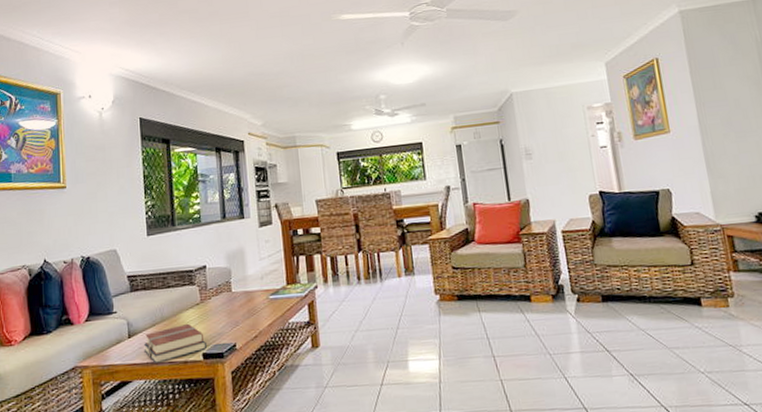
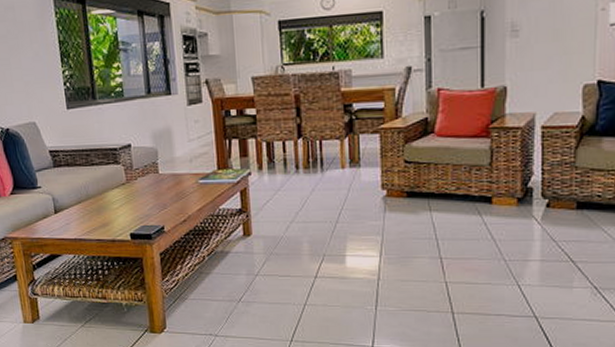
books: present [143,324,207,363] -> none [70,204,134,240]

